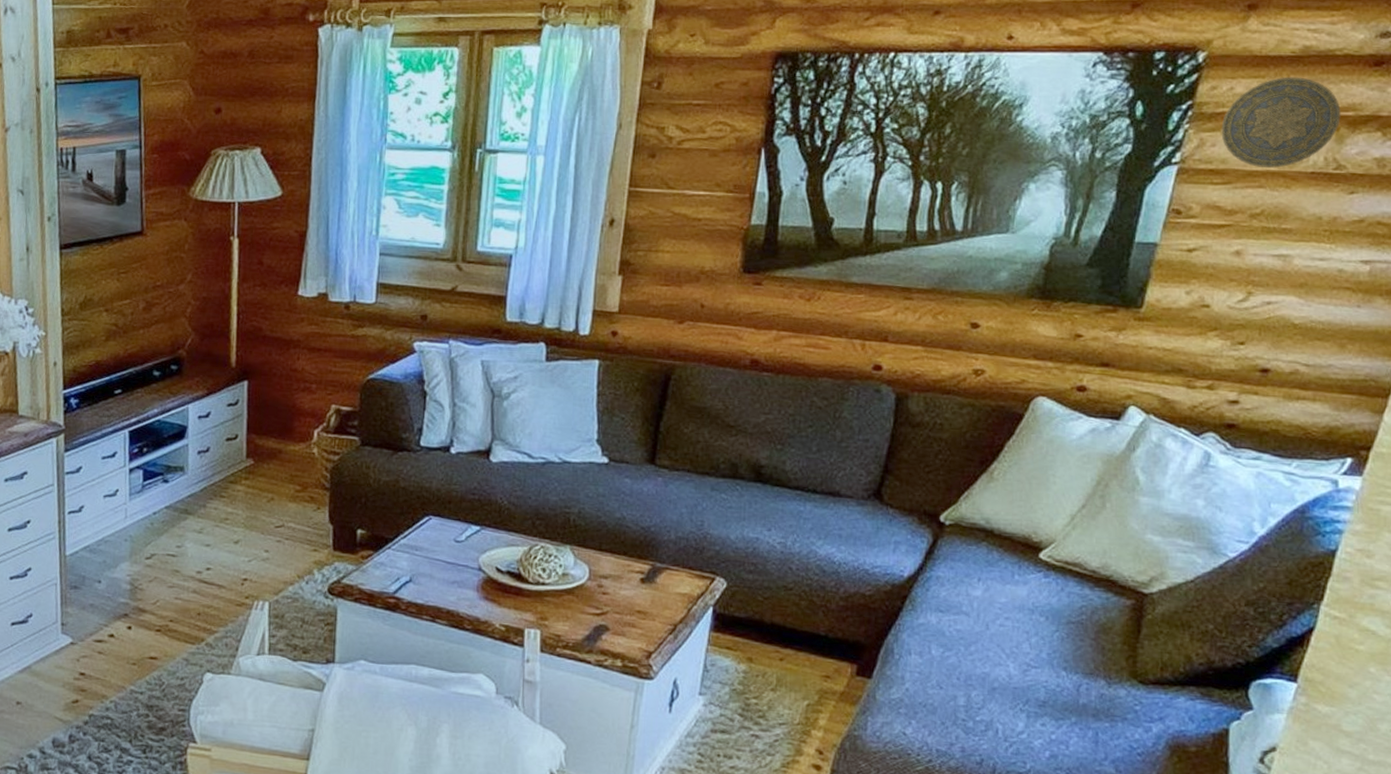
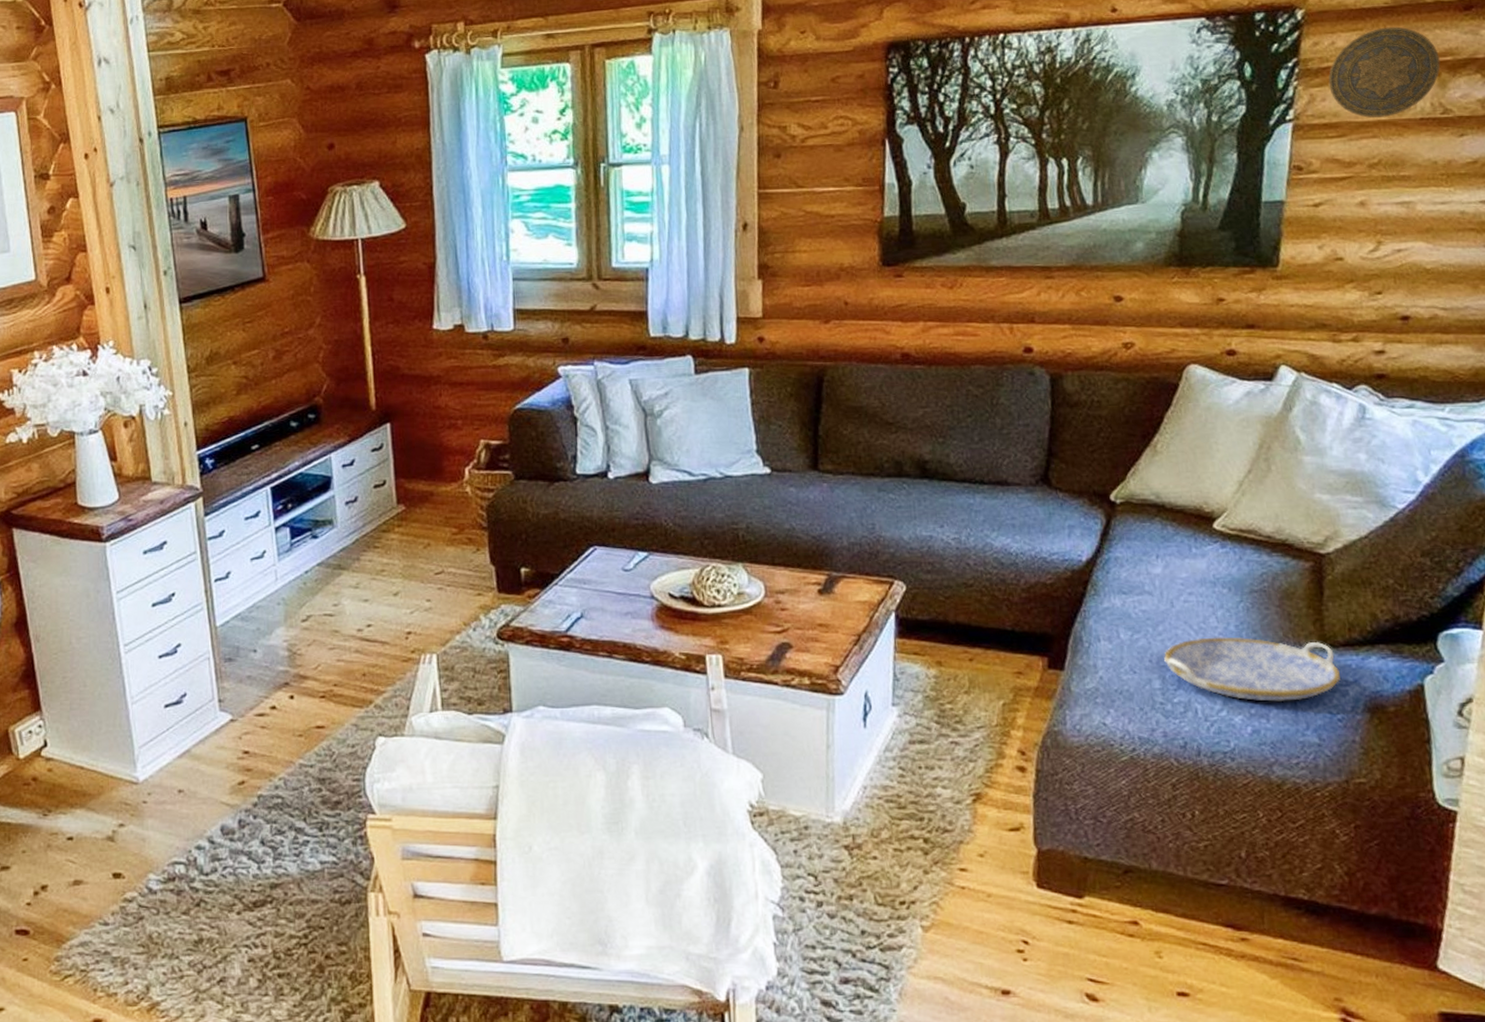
serving tray: none [972,661,1146,731] -> present [1164,637,1340,702]

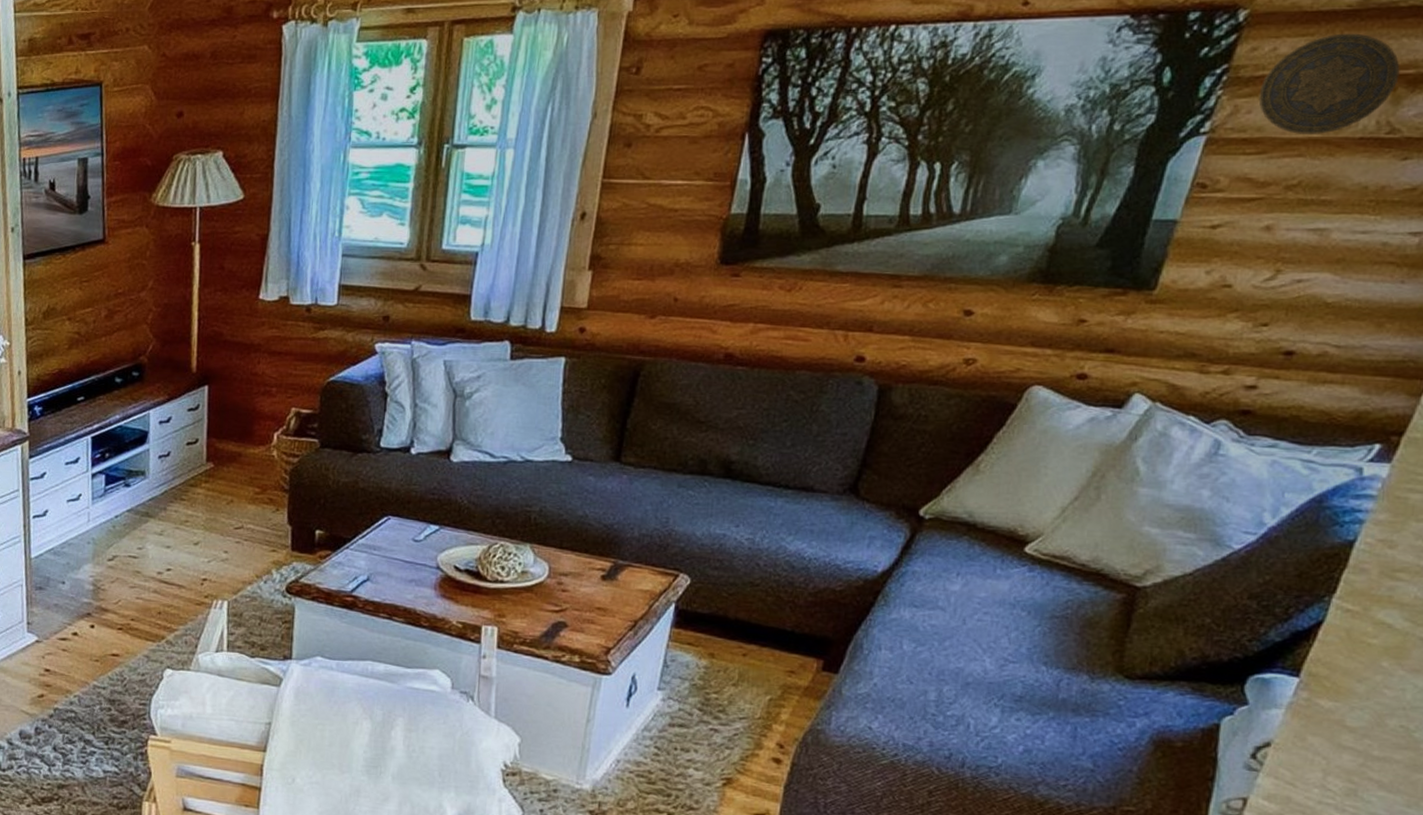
serving tray: present [1164,637,1340,702] -> none [945,656,1130,726]

